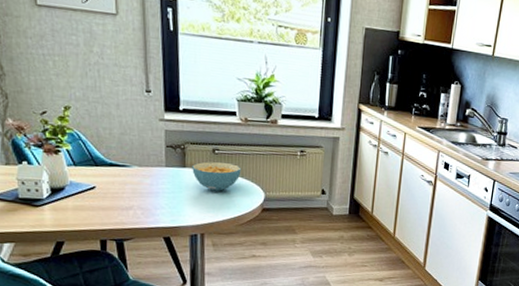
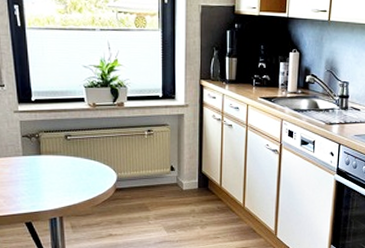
cereal bowl: present [192,161,242,191] -> none [47,148,93,175]

